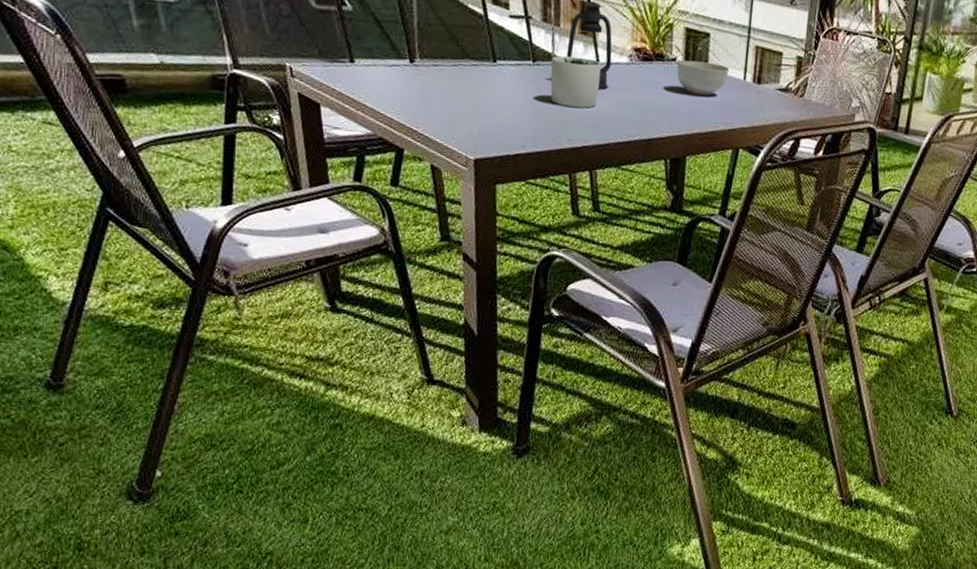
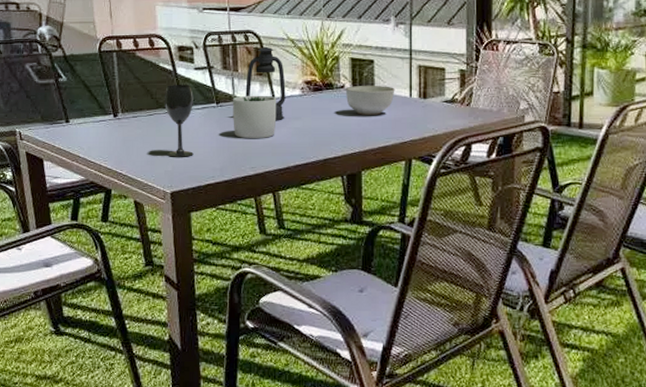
wine glass: none [472,32,507,120] -> present [165,85,194,157]

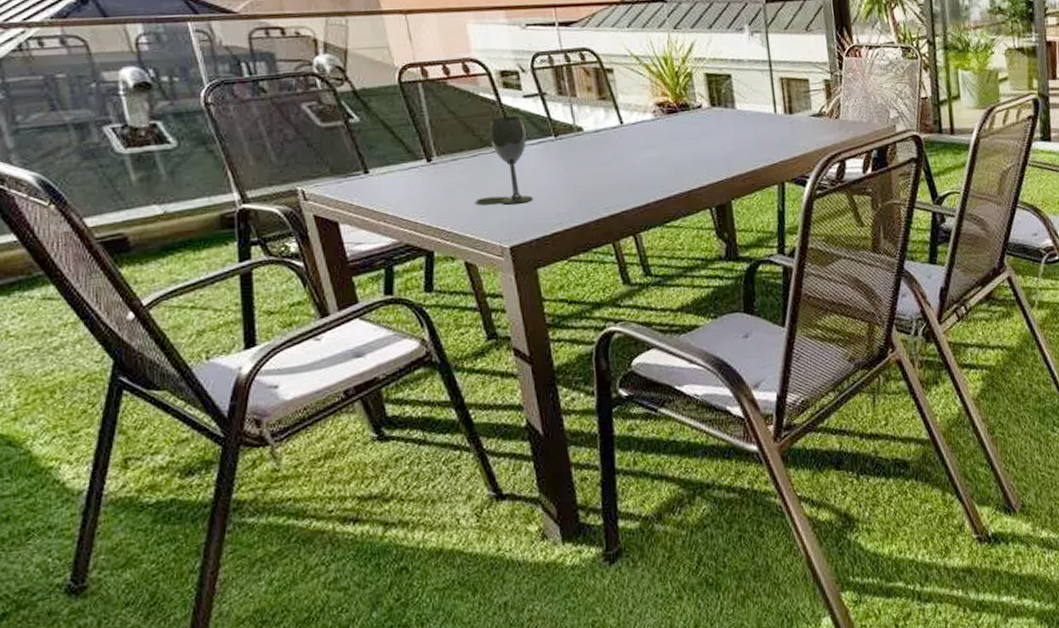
planter: present [233,95,277,139] -> none [574,122,629,175]
lantern: present [245,46,286,121] -> none [587,65,637,152]
bowl: present [345,86,395,115] -> none [703,102,758,137]

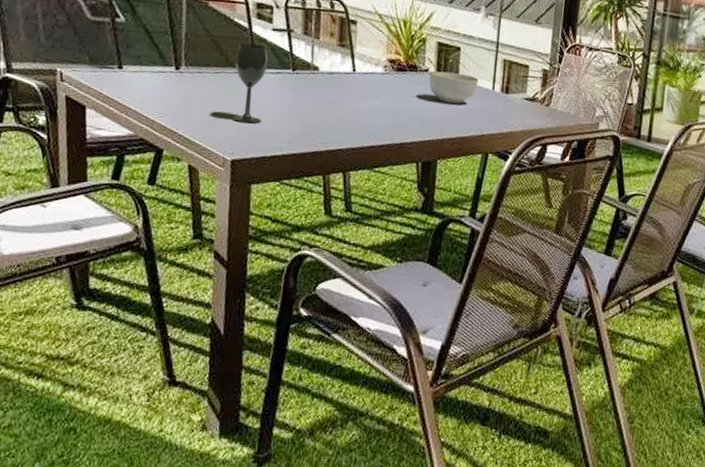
bowl: none [703,102,758,137] -> present [429,71,479,104]

